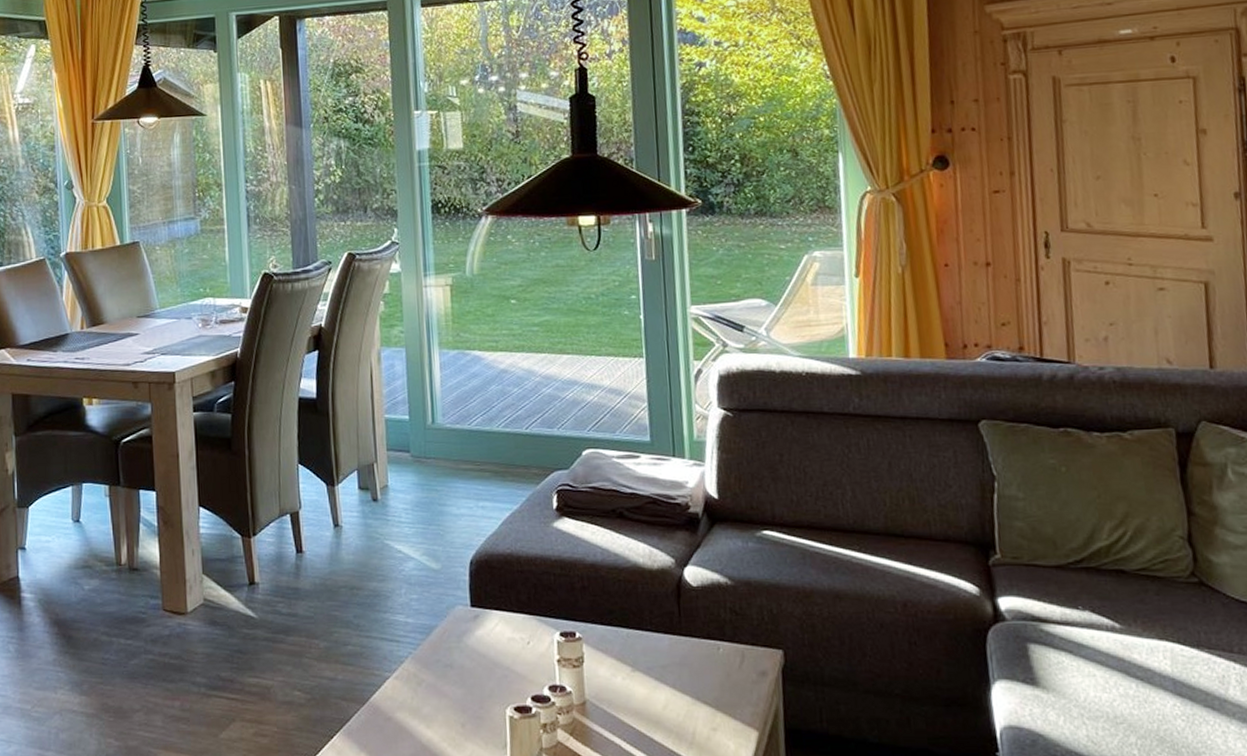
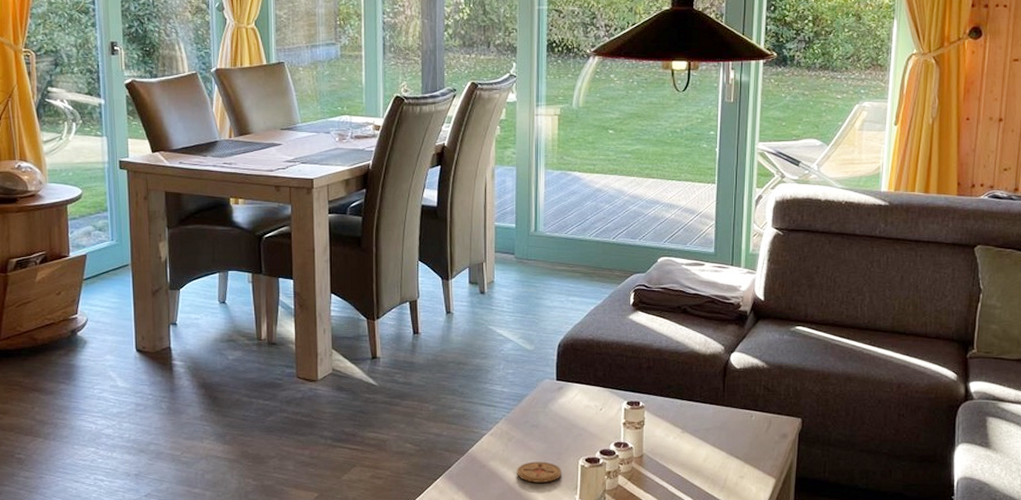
coaster: none [430,712,486,740] -> present [517,461,561,483]

